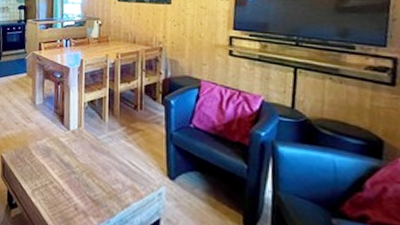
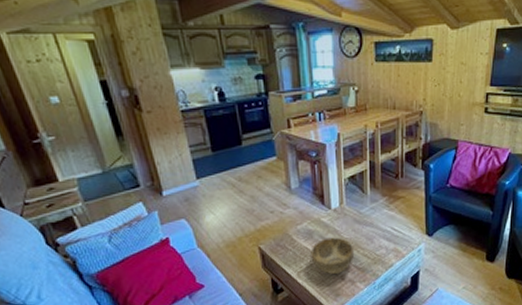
decorative bowl: none [45,159,90,201] -> present [309,237,355,274]

